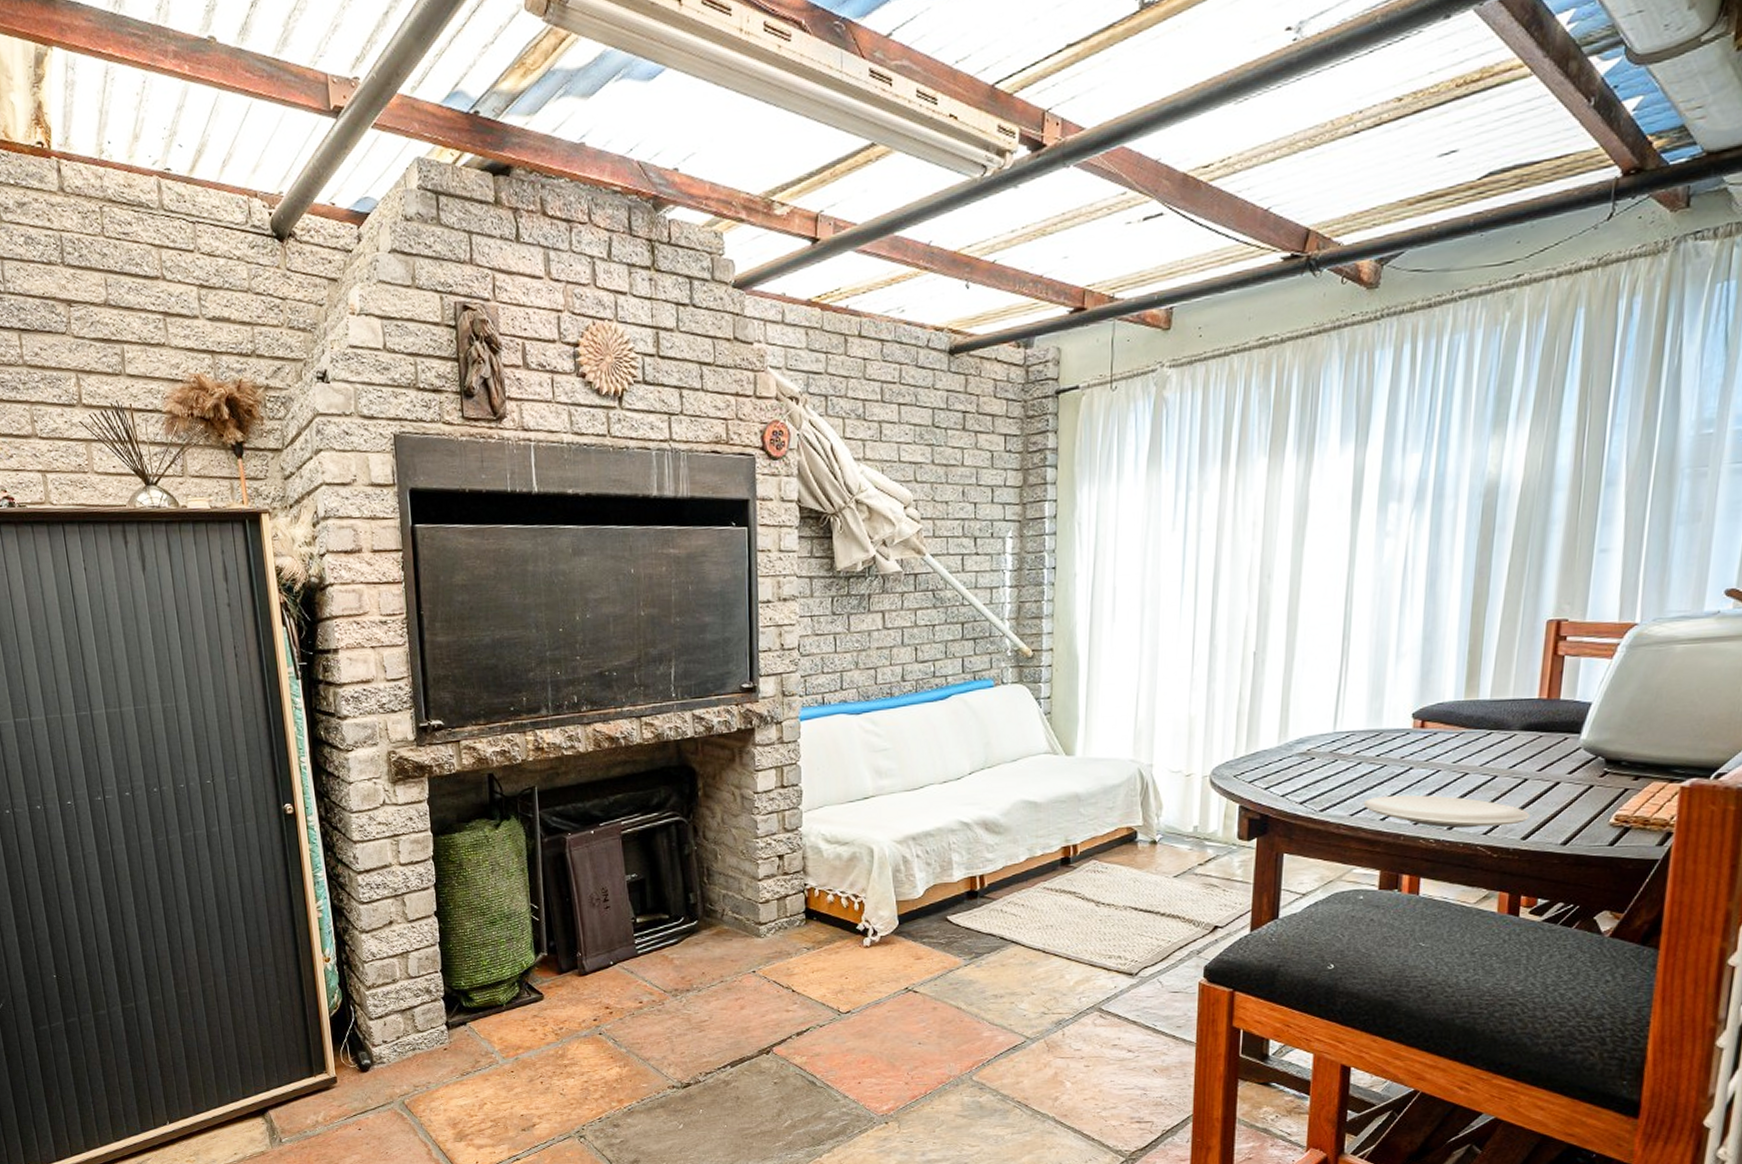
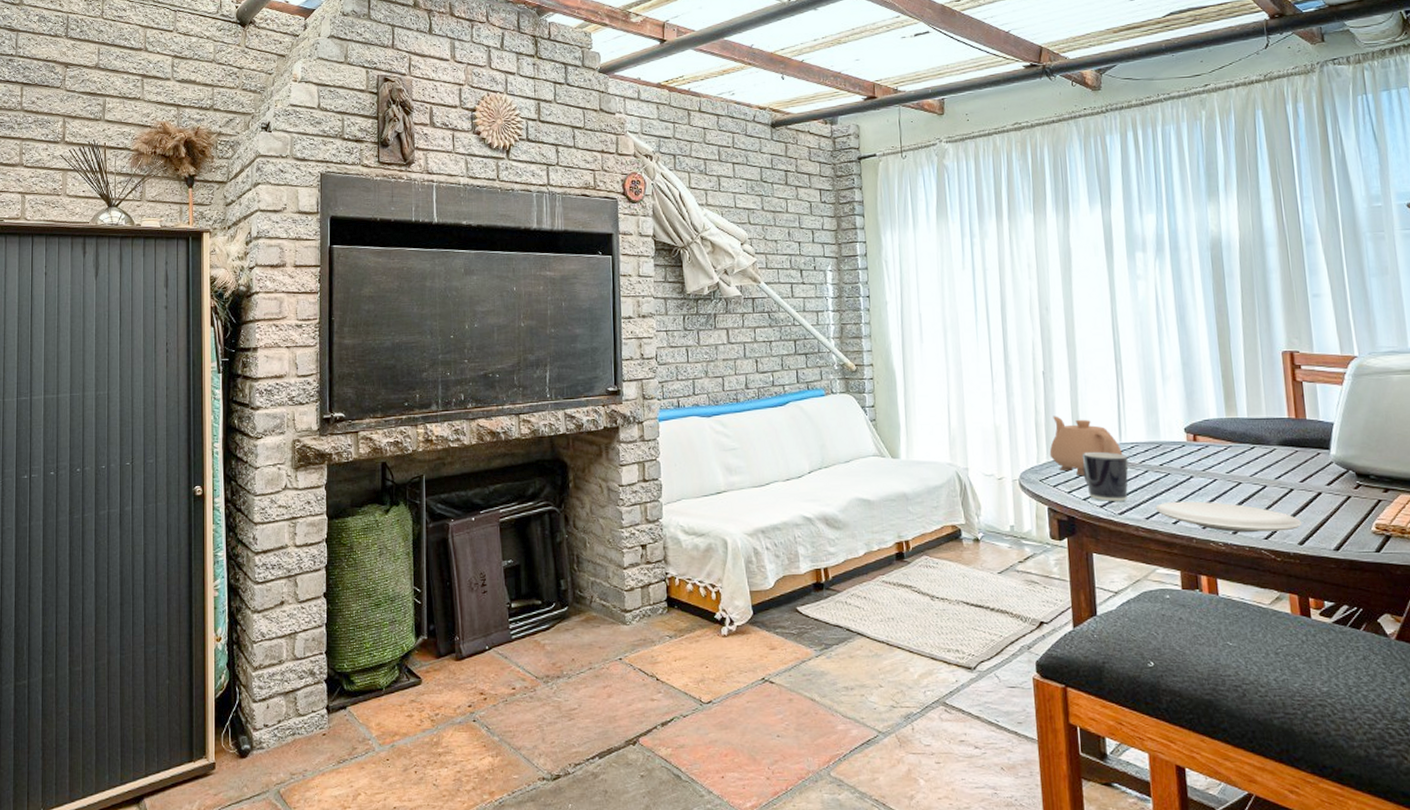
teapot: none [1249,703,1336,771] -> present [1049,416,1123,477]
mug: none [1285,742,1340,797] -> present [1082,451,1129,501]

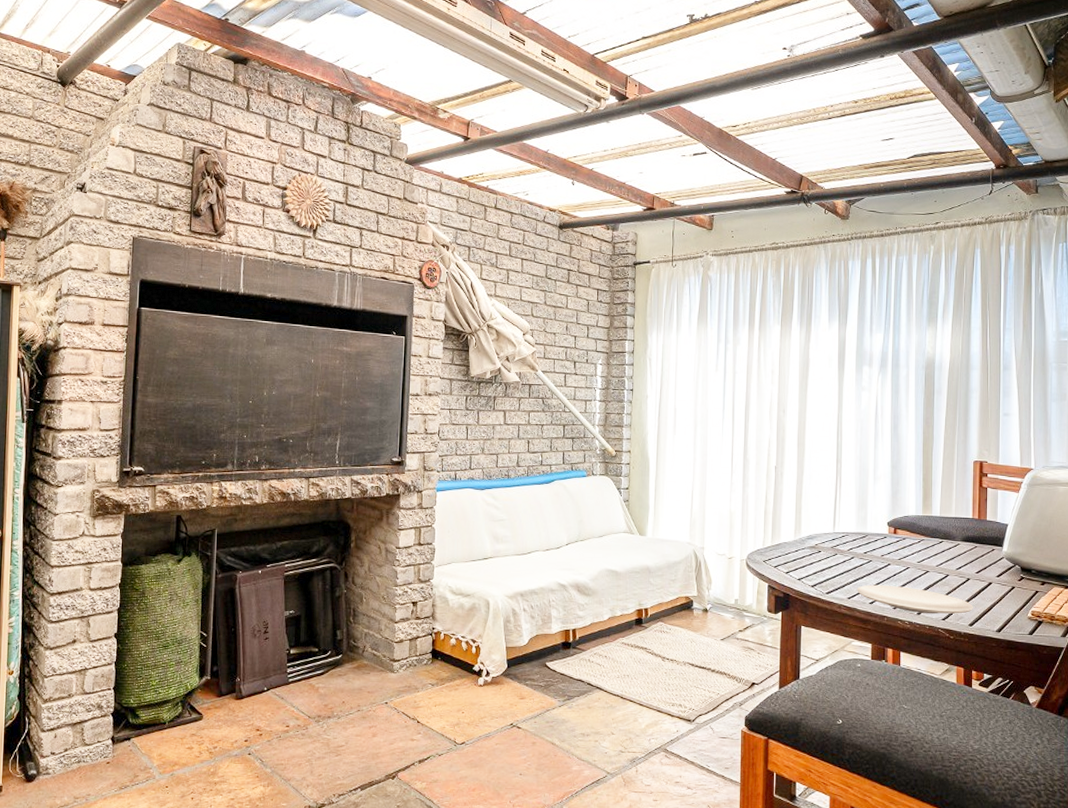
teapot: present [1049,416,1123,477] -> none [774,506,835,560]
mug: present [1082,451,1129,501] -> none [800,538,838,582]

